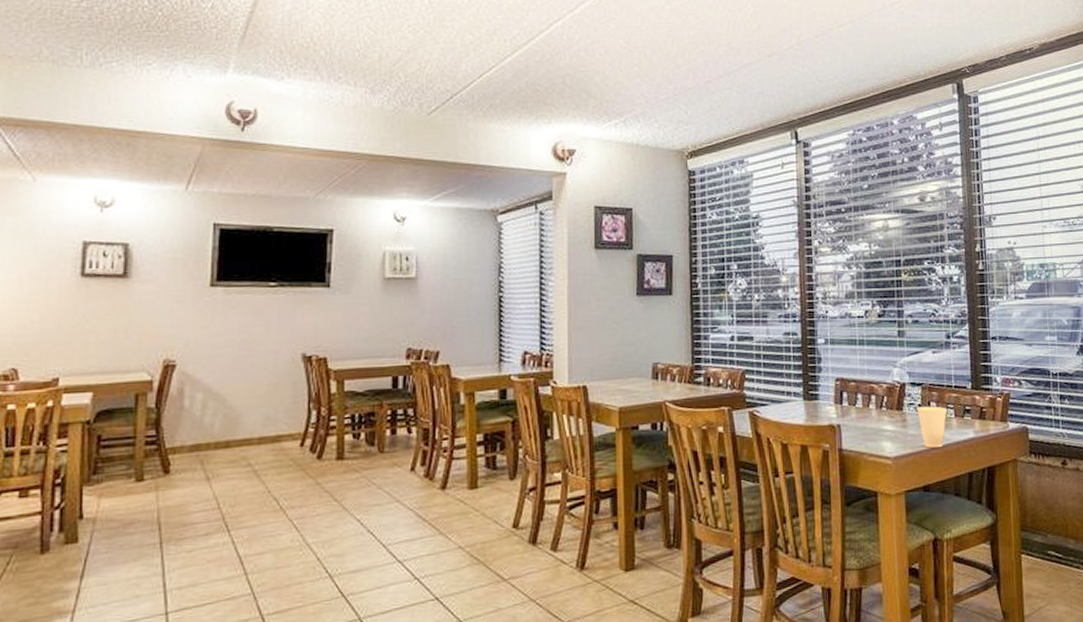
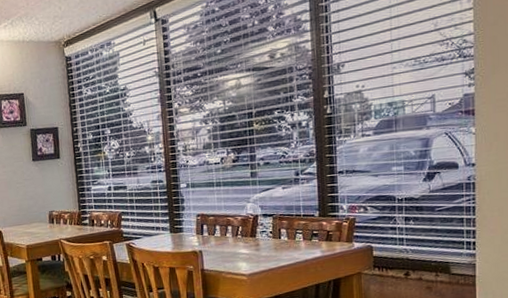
cup: present [917,406,948,448] -> none [268,232,297,266]

